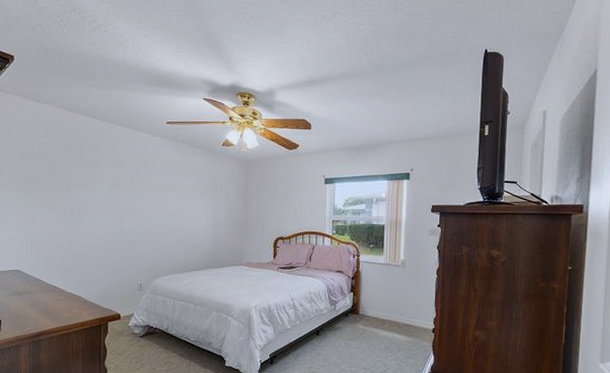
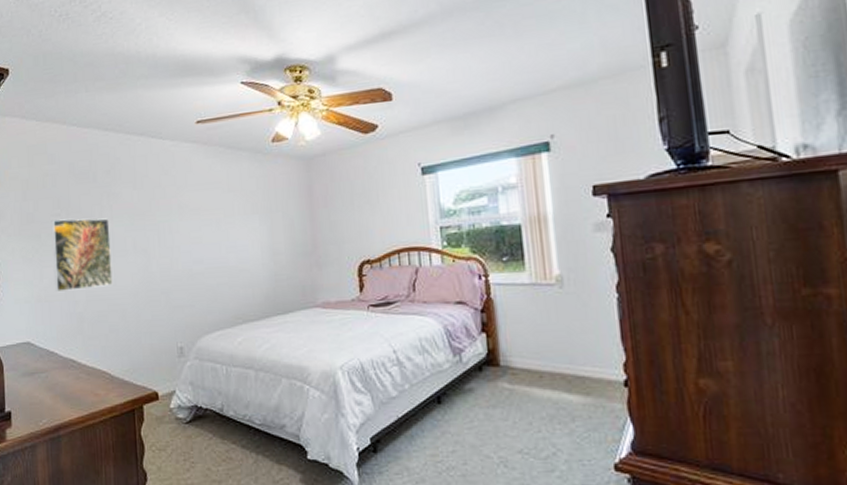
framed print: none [43,181,92,235] -> present [52,218,113,292]

